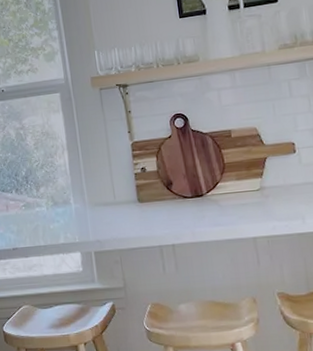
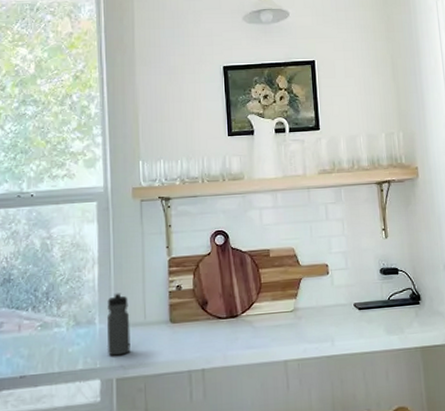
water bottle: none [79,176,105,232] -> present [107,293,131,356]

